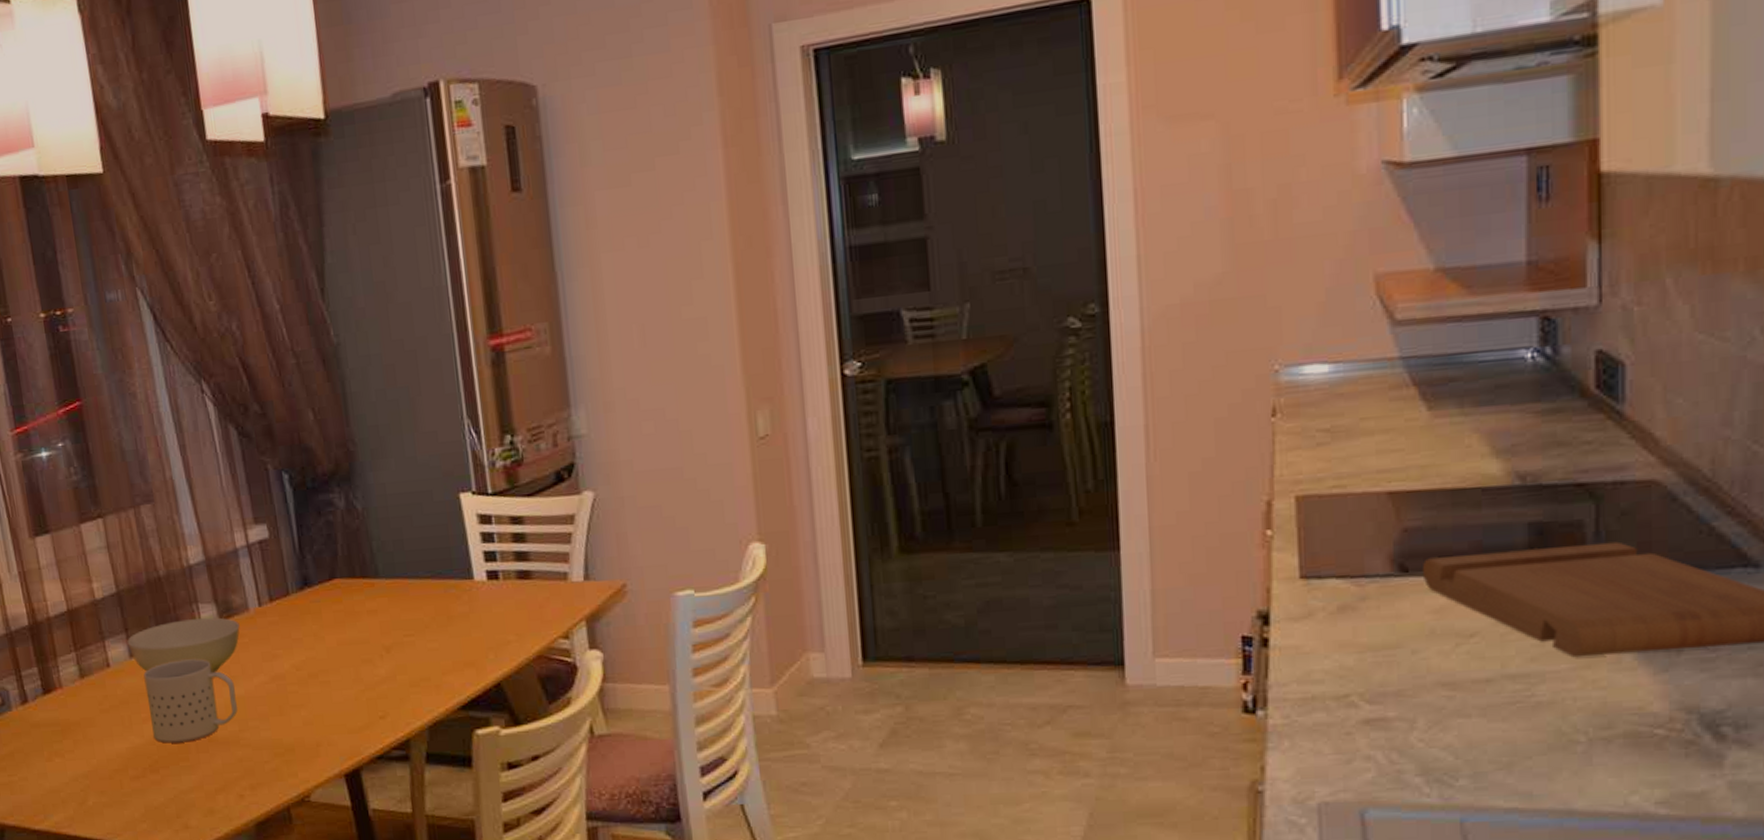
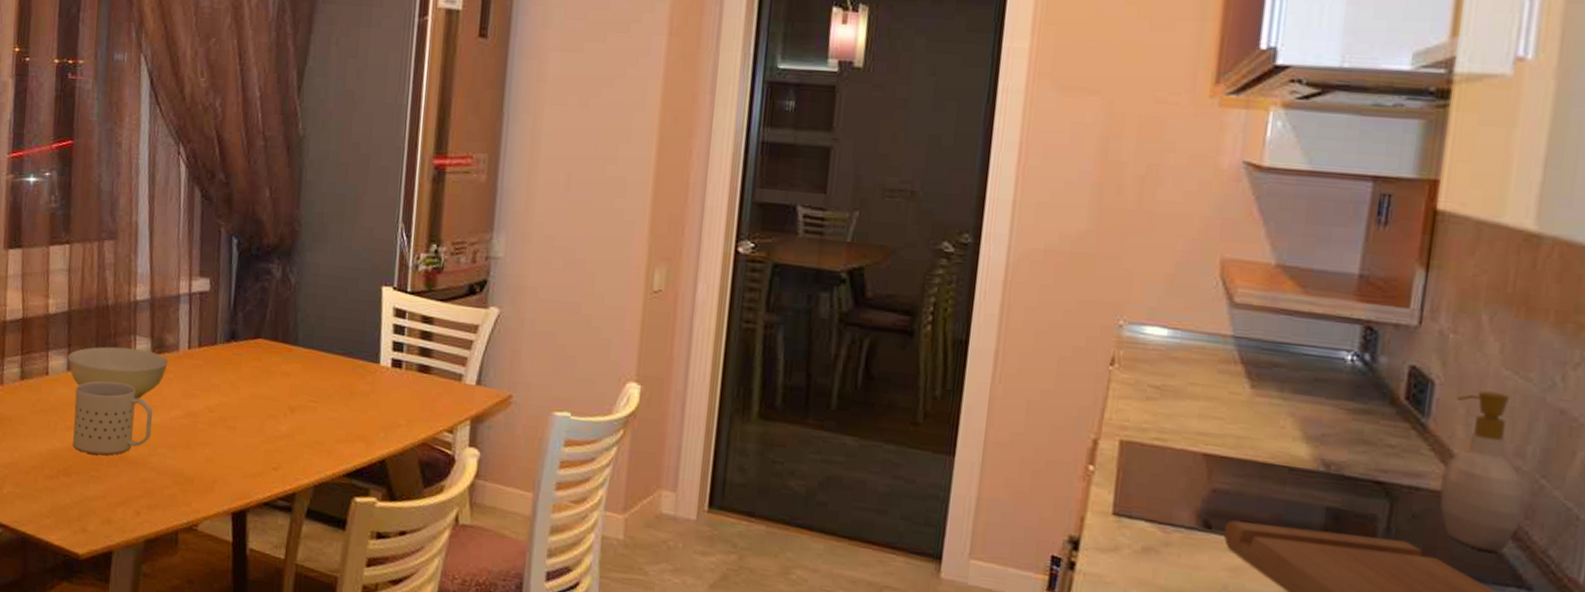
soap bottle: none [1647,360,1737,536] -> present [1439,390,1524,553]

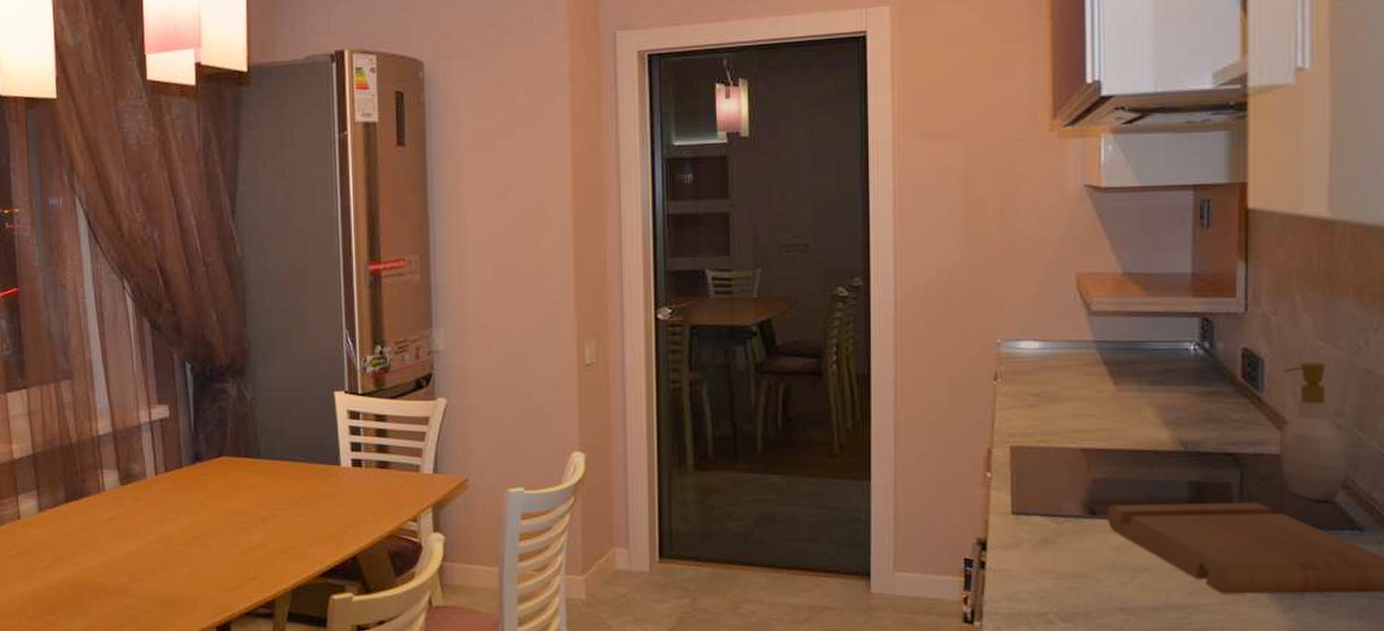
bowl: present [68,346,168,400] -> none [38,482,137,531]
mug: present [73,381,152,455] -> none [49,517,129,589]

